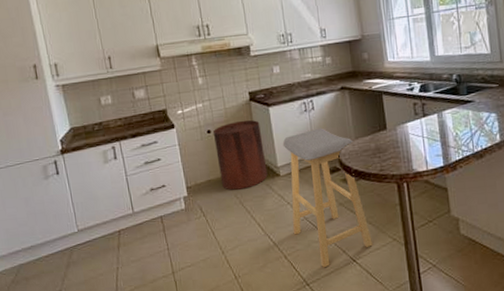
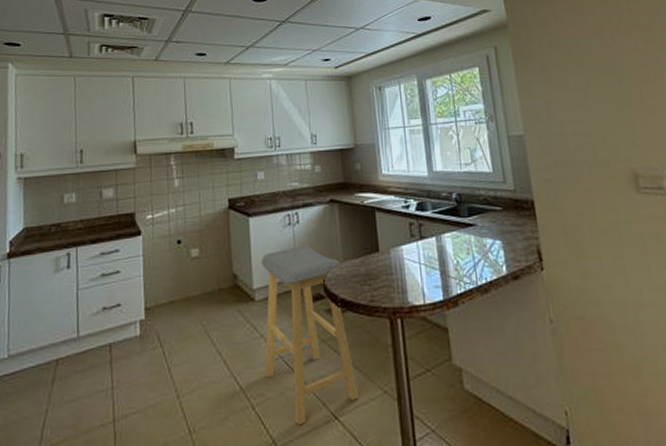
trash can: present [212,120,268,190] -> none [183,230,241,315]

